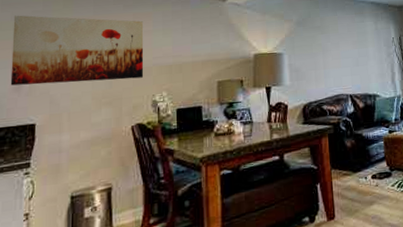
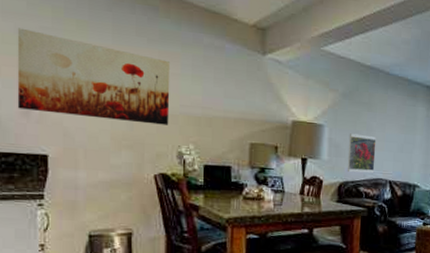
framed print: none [307,55,335,94] -> present [347,133,377,173]

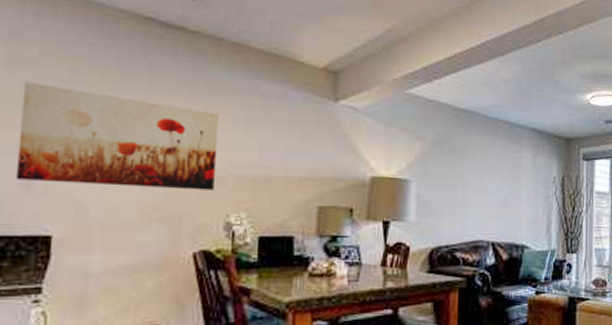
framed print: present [347,133,377,173] -> none [439,188,475,236]

